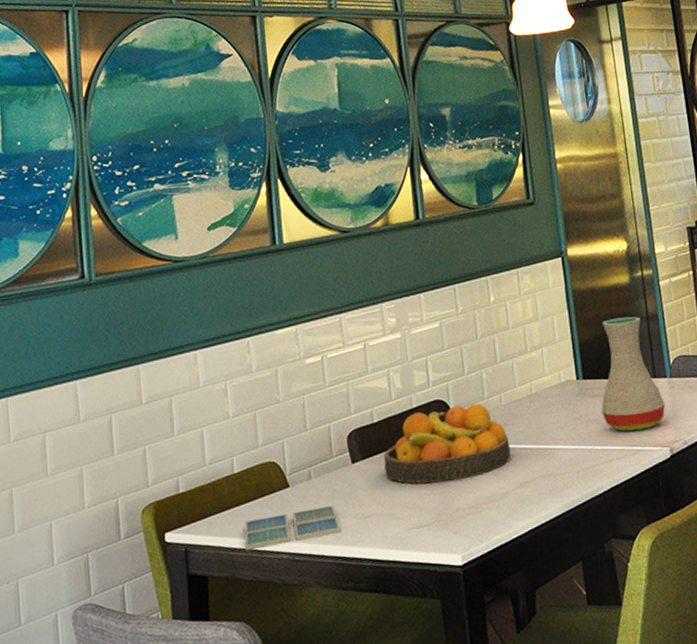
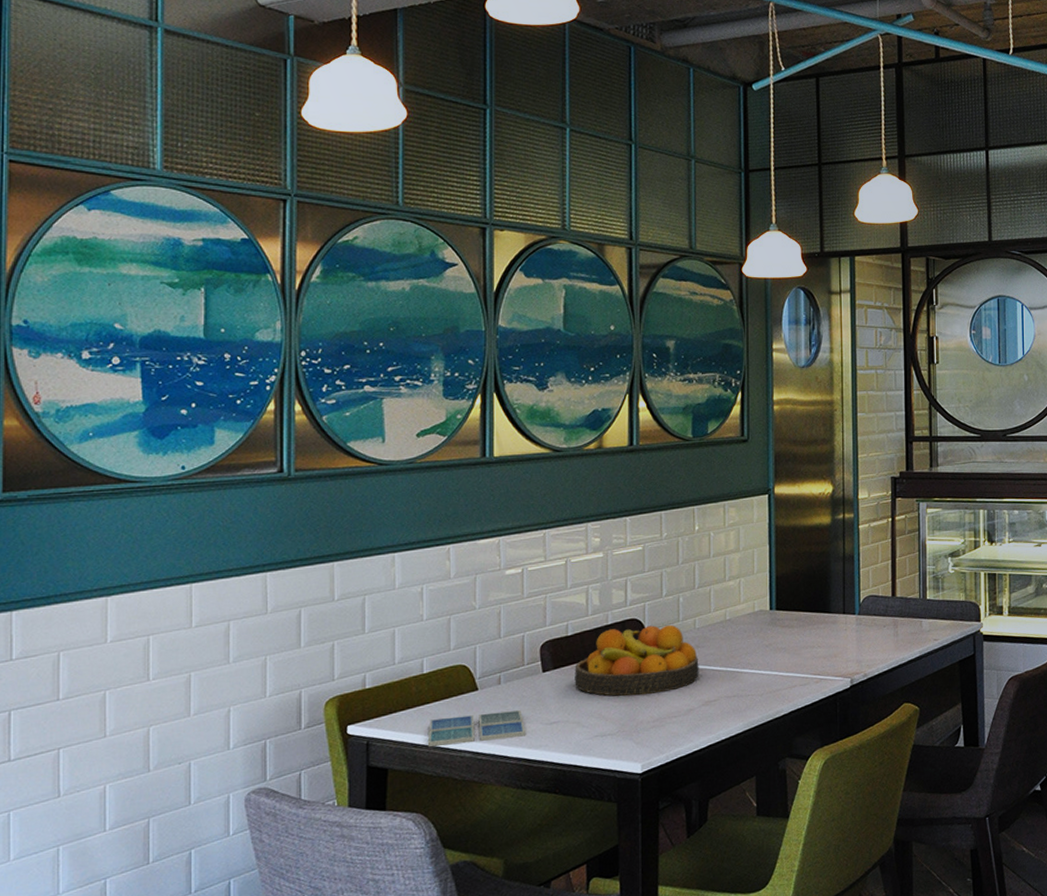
vase: present [601,316,666,431] -> none [790,555,851,661]

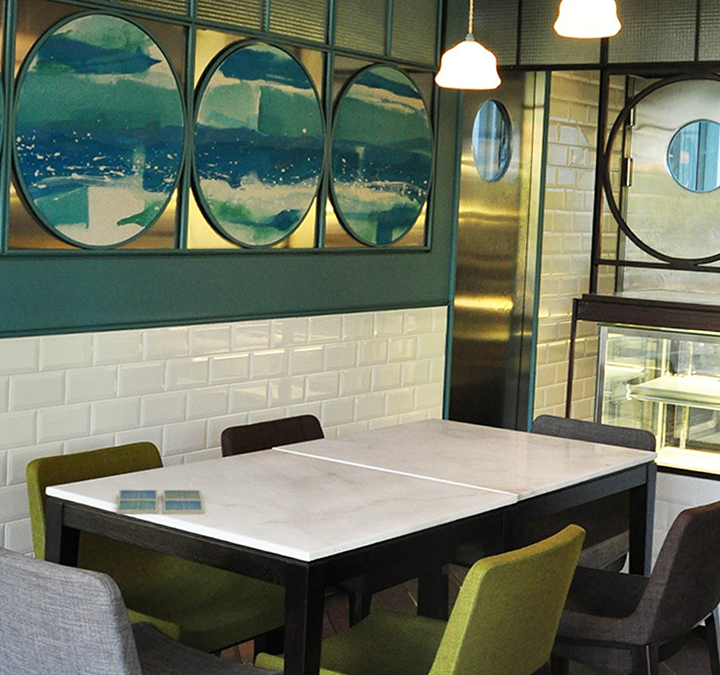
fruit bowl: present [575,624,699,696] -> none [252,423,370,489]

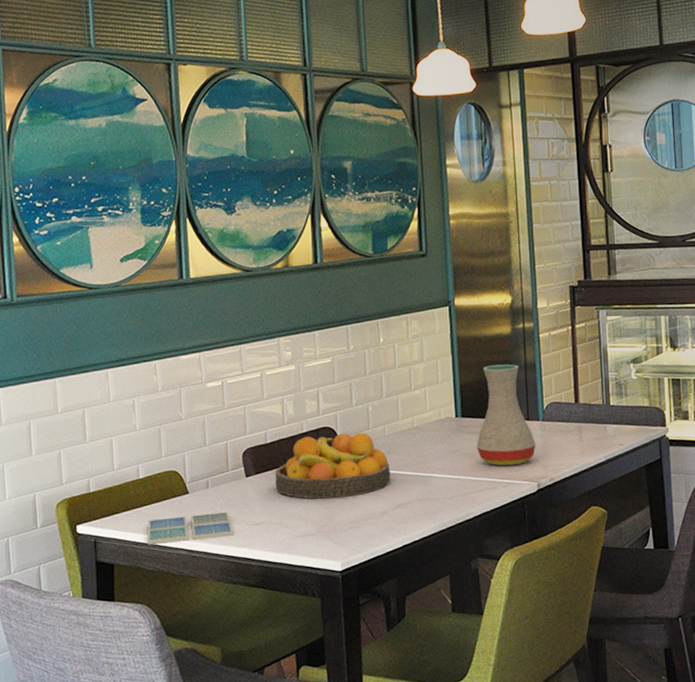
fruit bowl: none [252,423,370,489] -> present [275,432,391,499]
vase: none [460,370,521,474] -> present [476,364,536,466]

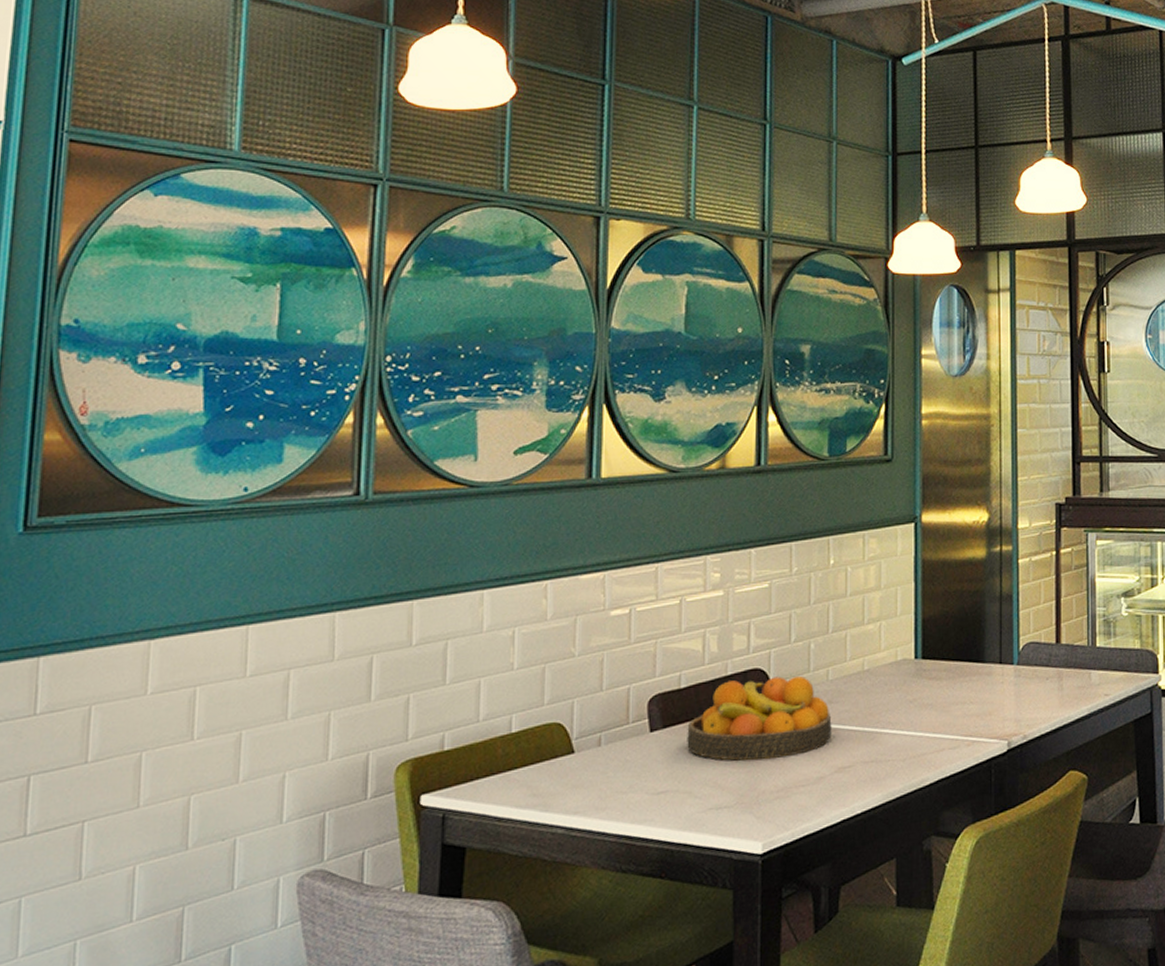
drink coaster: present [147,512,233,546] -> none [513,778,628,822]
vase: present [476,364,536,466] -> none [938,594,1009,720]

